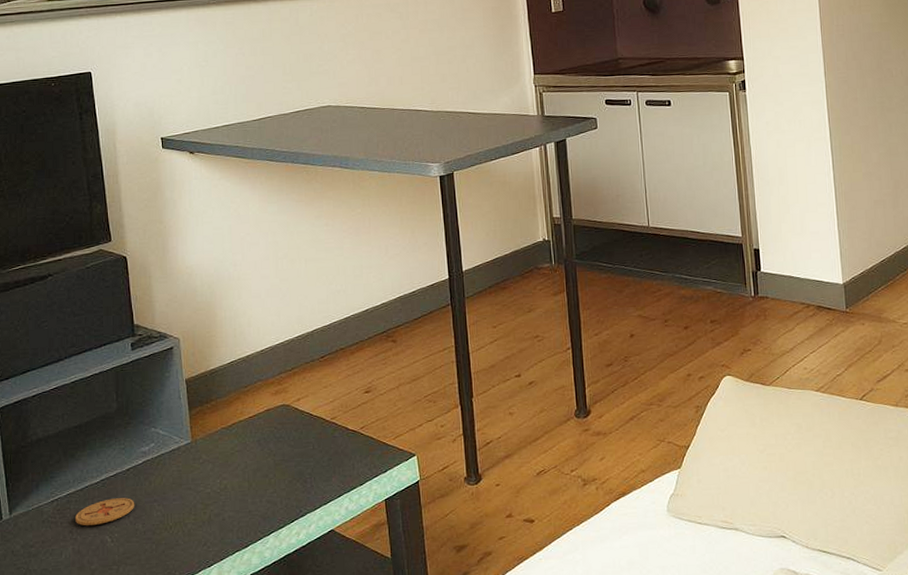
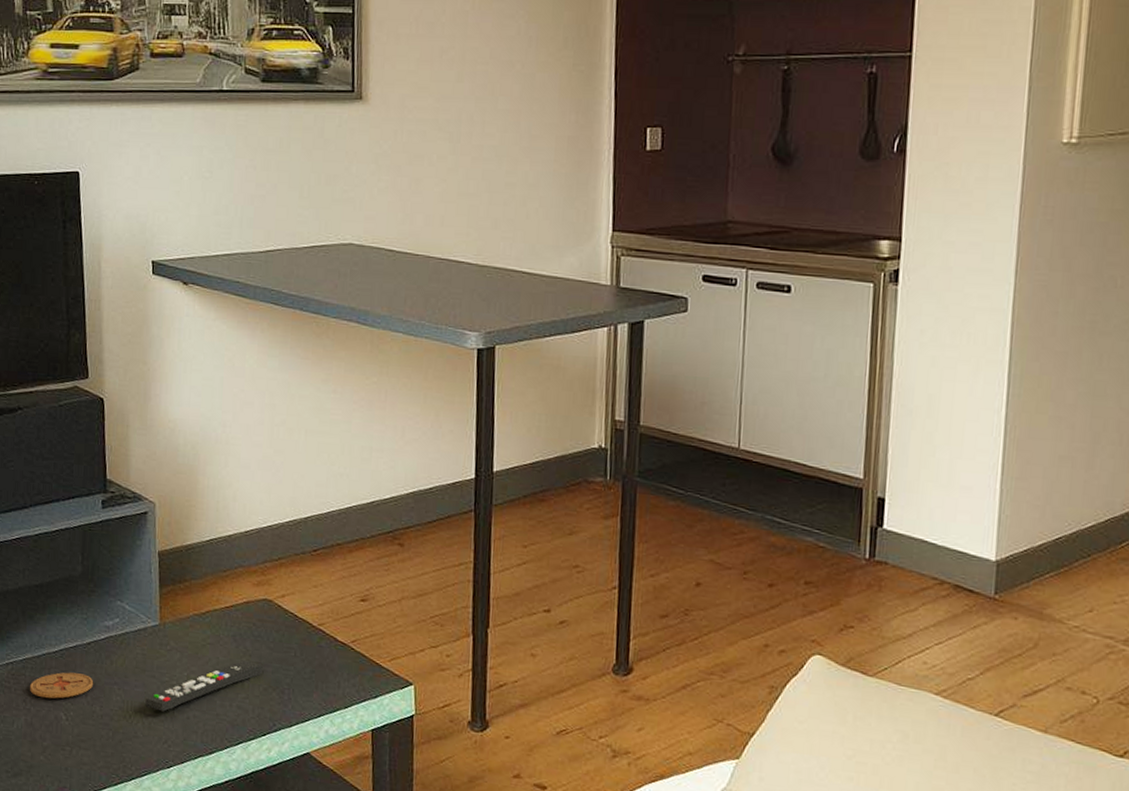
remote control: none [183,460,287,518] -> present [144,660,264,712]

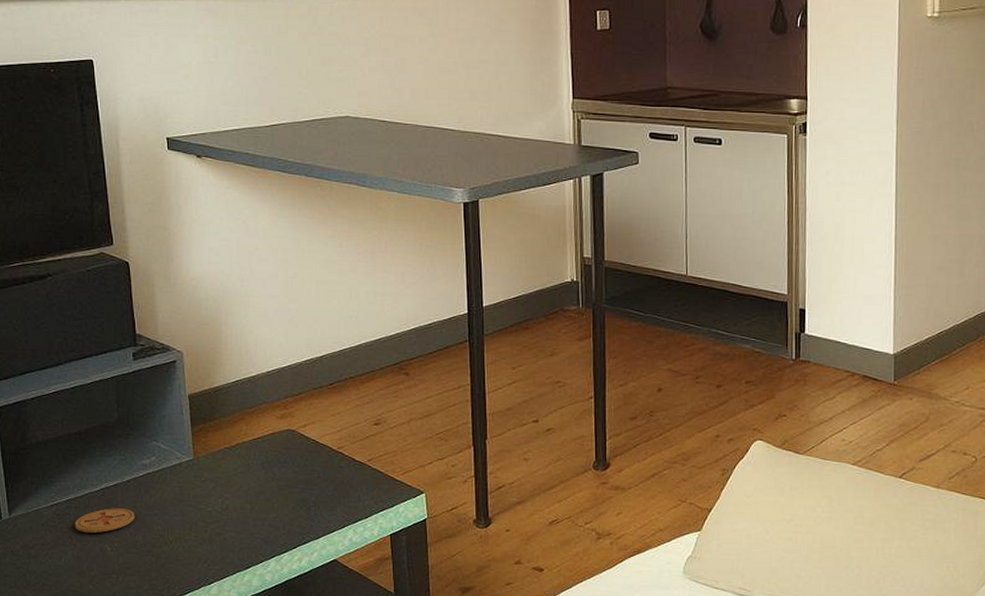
remote control: present [144,660,264,712] -> none [183,484,291,536]

